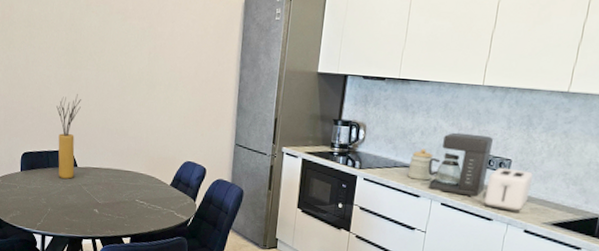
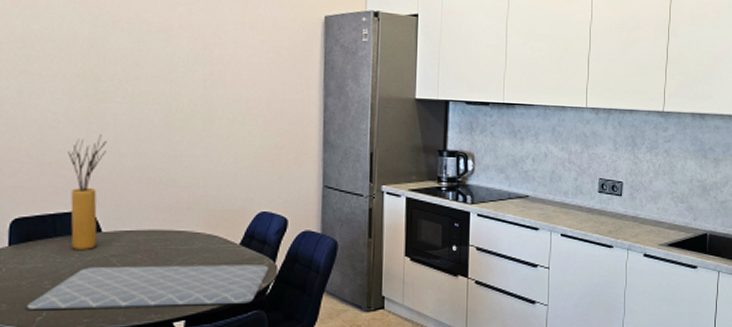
placemat: none [32,191,190,231] -> present [27,265,269,311]
jar: present [407,148,434,181] -> none [523,176,549,211]
coffee maker: present [428,132,493,197] -> none [543,157,602,224]
toaster: present [482,167,533,212] -> none [600,190,644,236]

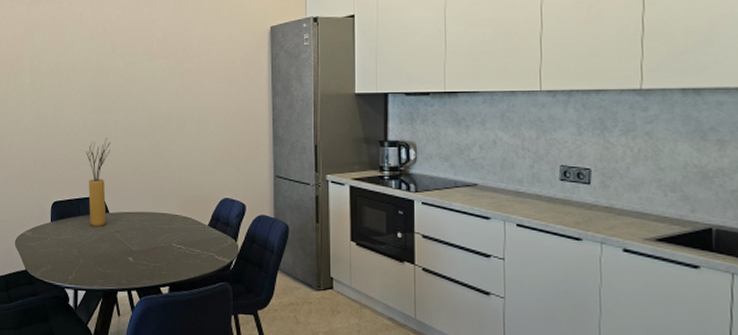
placemat: present [27,265,269,311] -> none [63,240,232,277]

